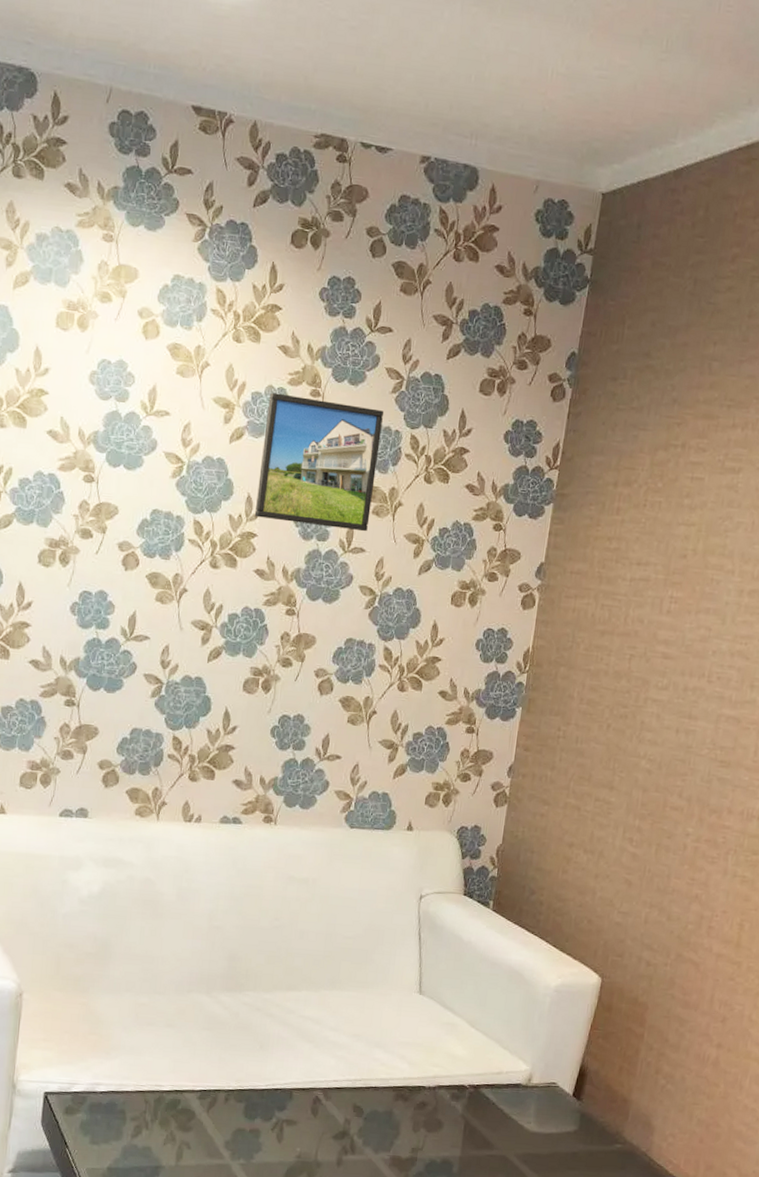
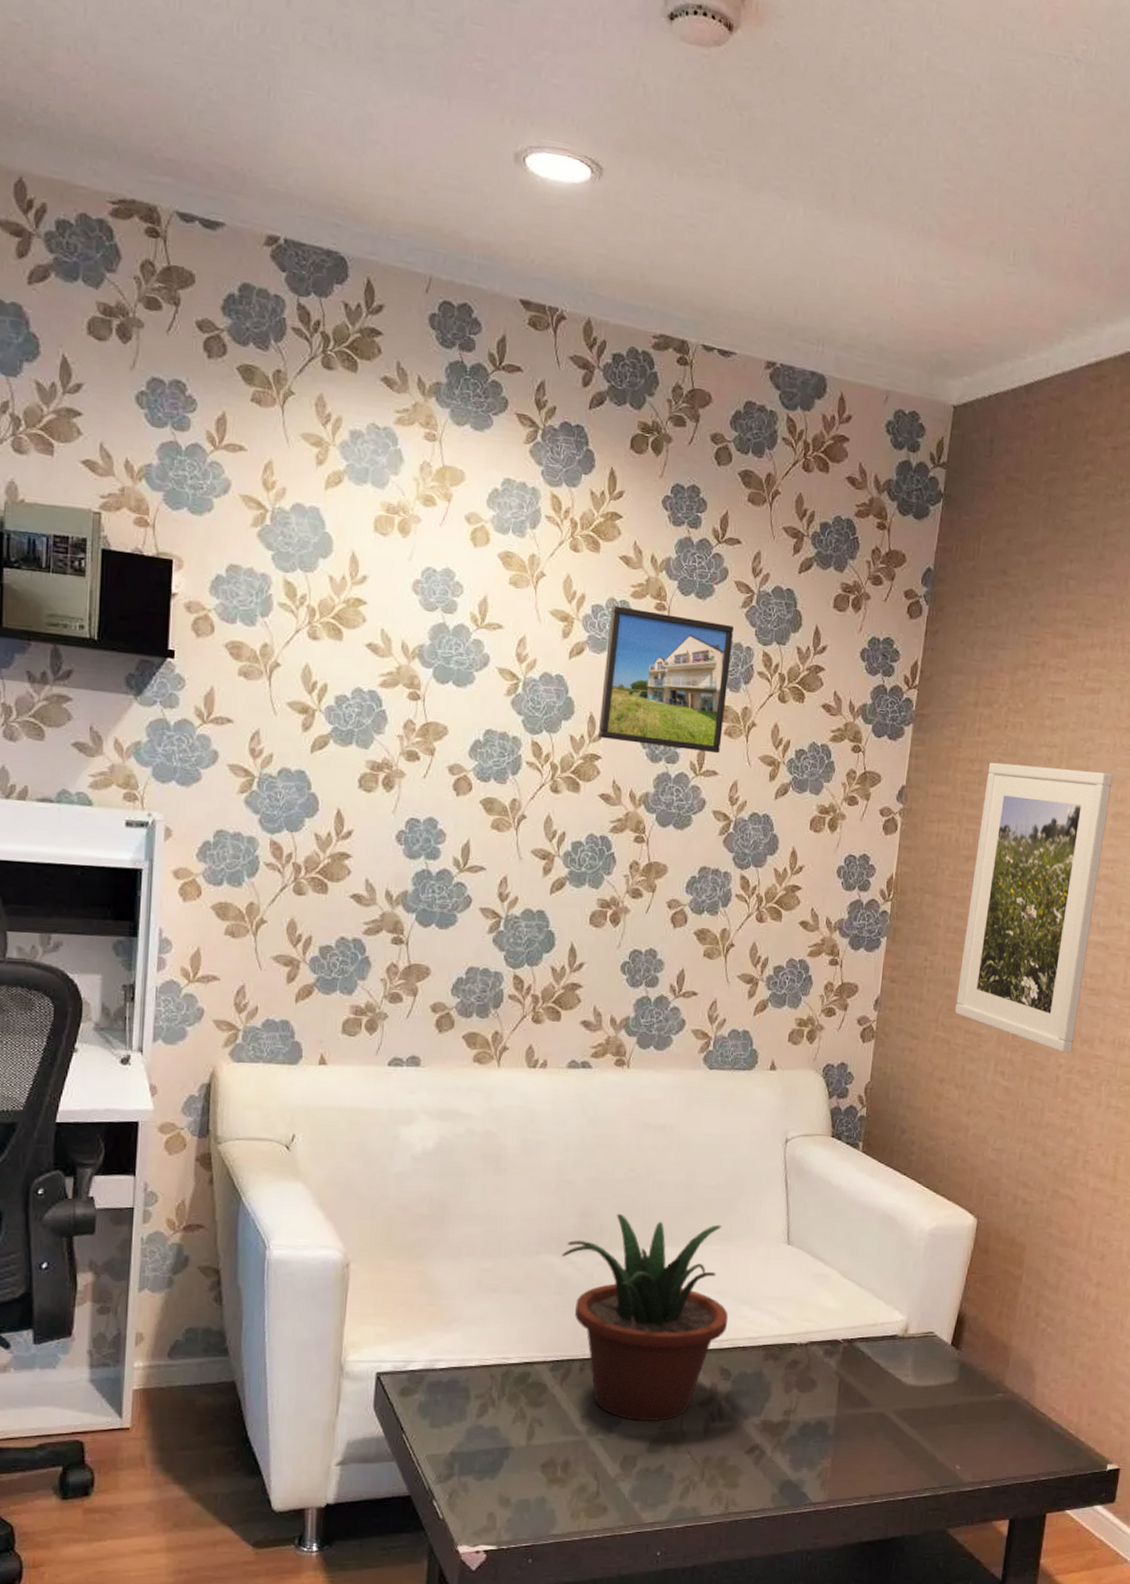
potted plant: none [210,958,363,1151] -> present [561,1213,729,1421]
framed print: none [586,540,750,822] -> present [955,762,1113,1053]

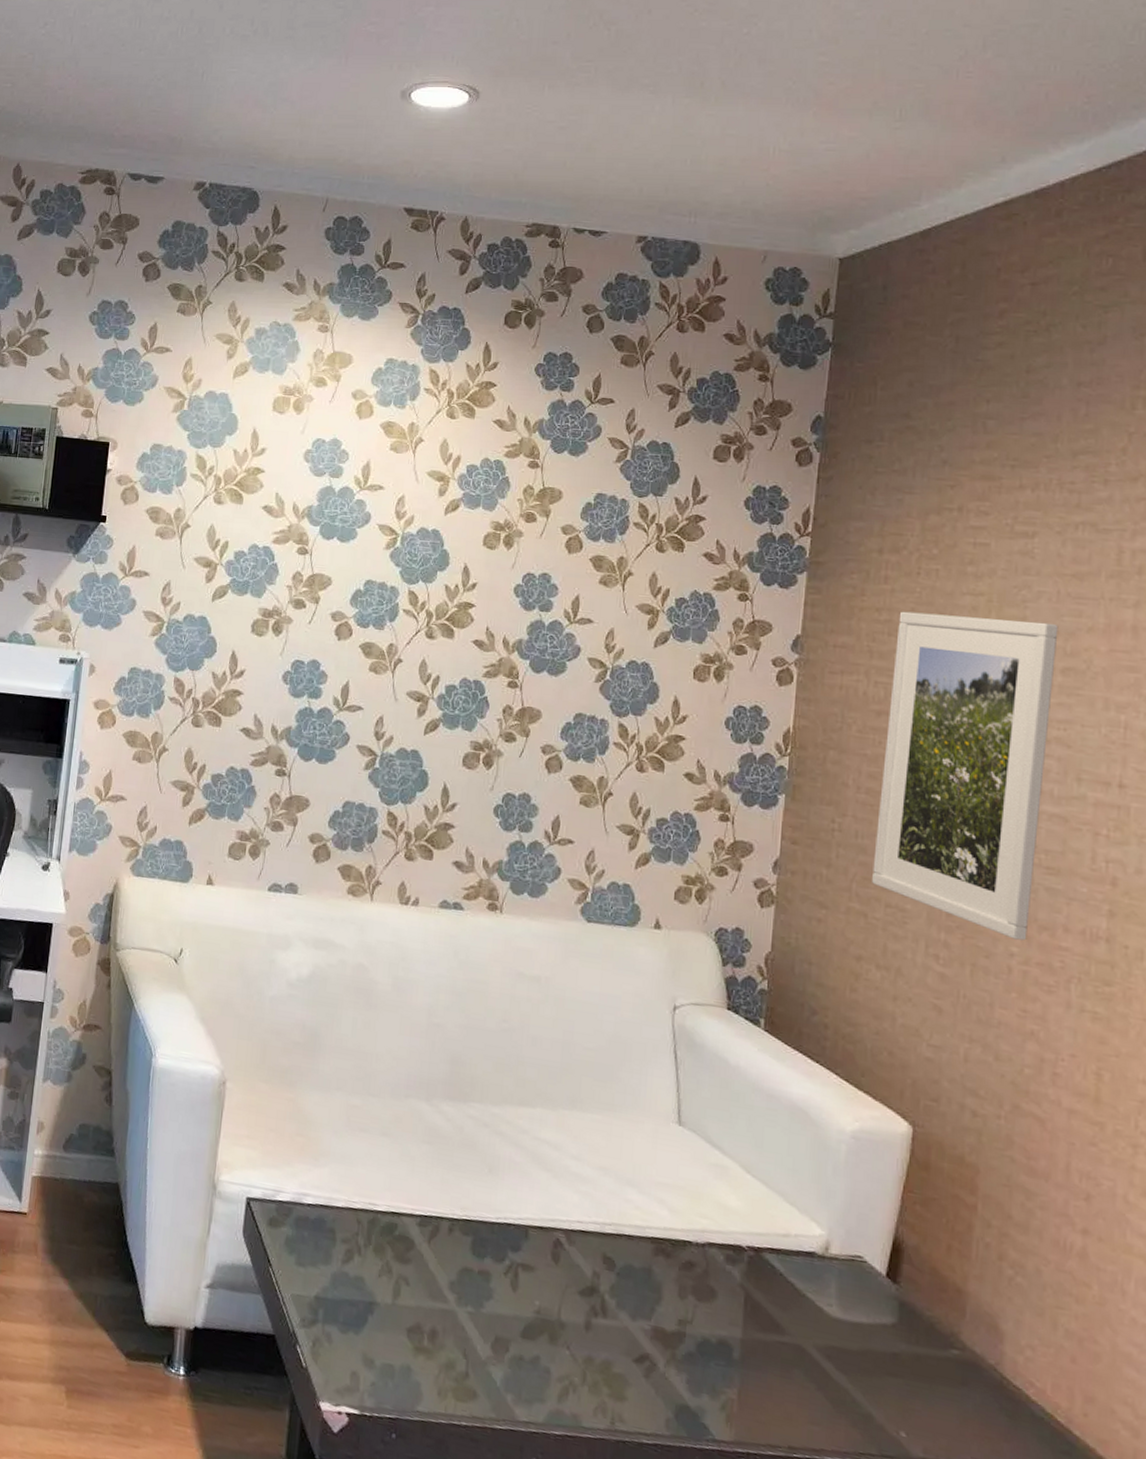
potted plant: present [561,1213,729,1421] -> none [431,1065,612,1305]
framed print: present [597,605,735,754] -> none [472,465,609,602]

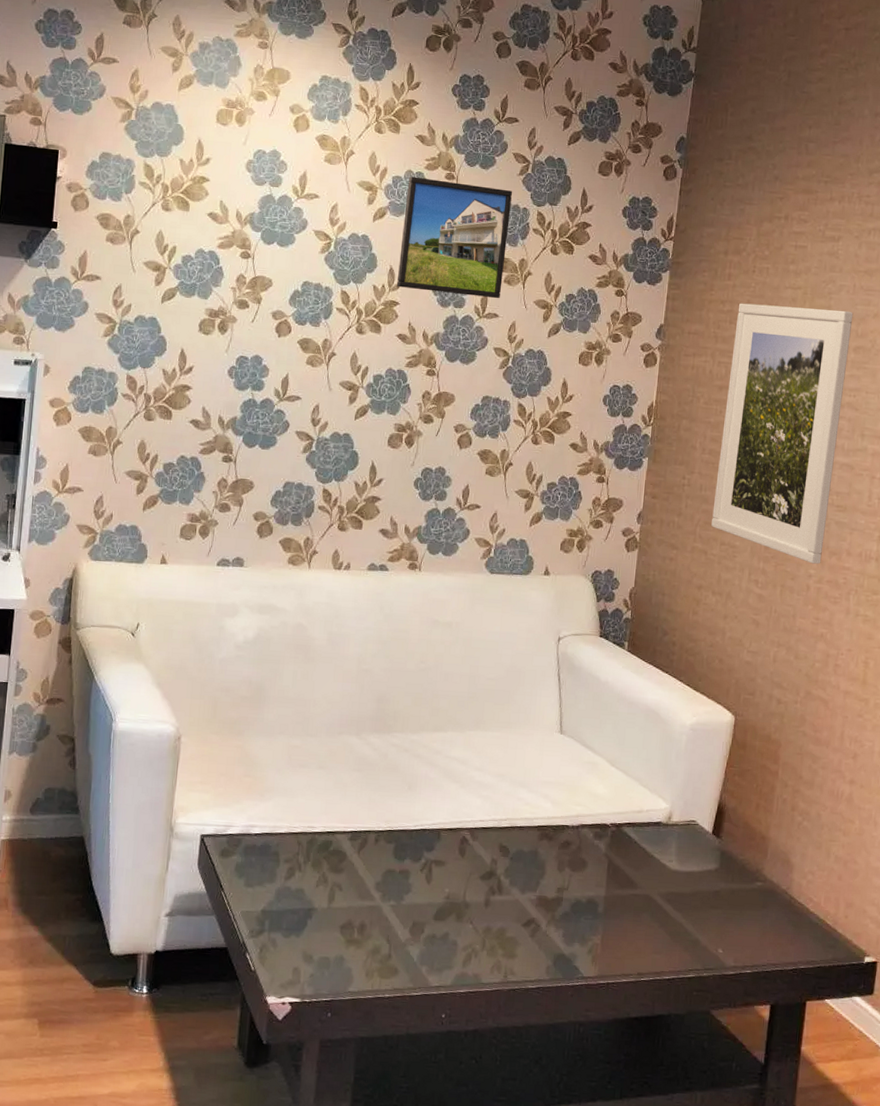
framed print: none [472,465,609,602] -> present [396,176,513,299]

